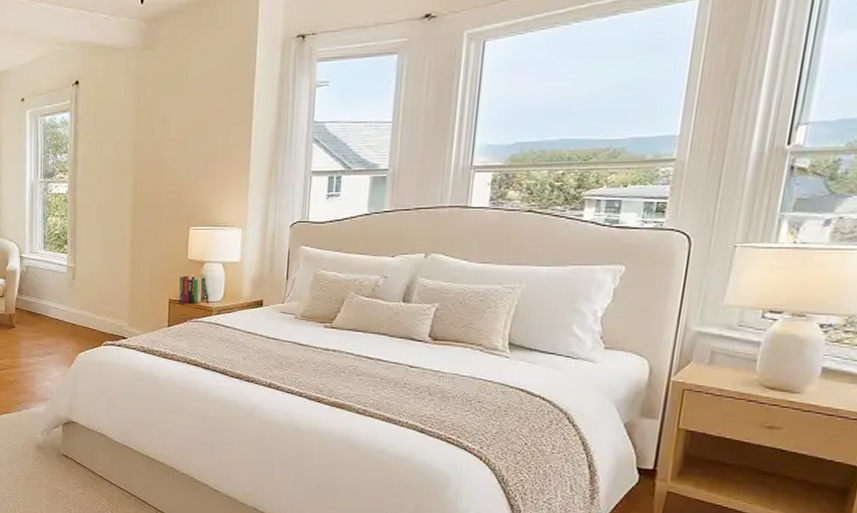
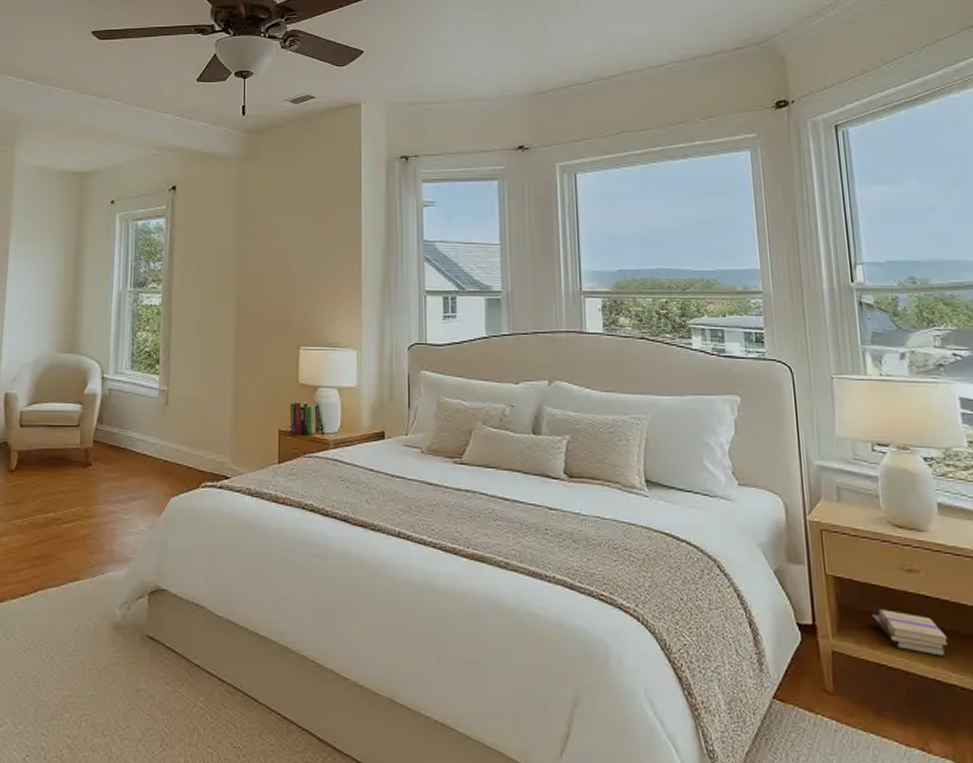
books: none [716,459,794,501] -> present [871,609,948,657]

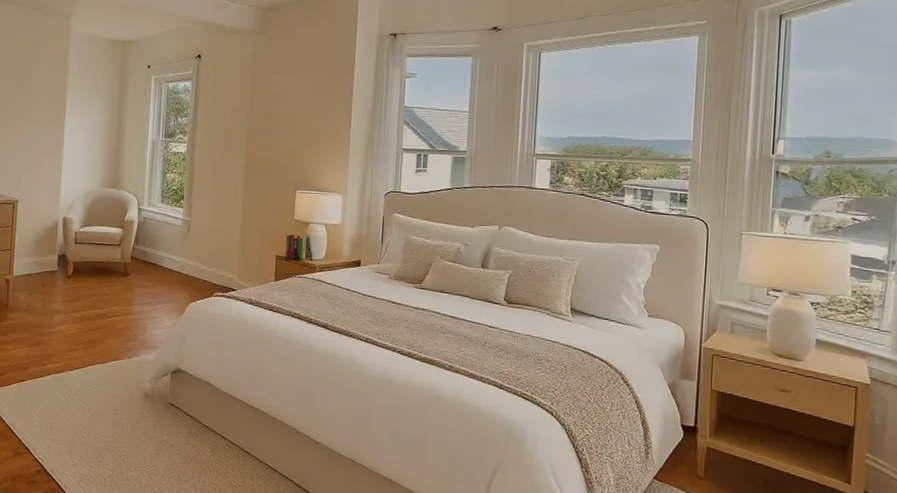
books: present [871,609,948,657] -> none [744,418,805,457]

